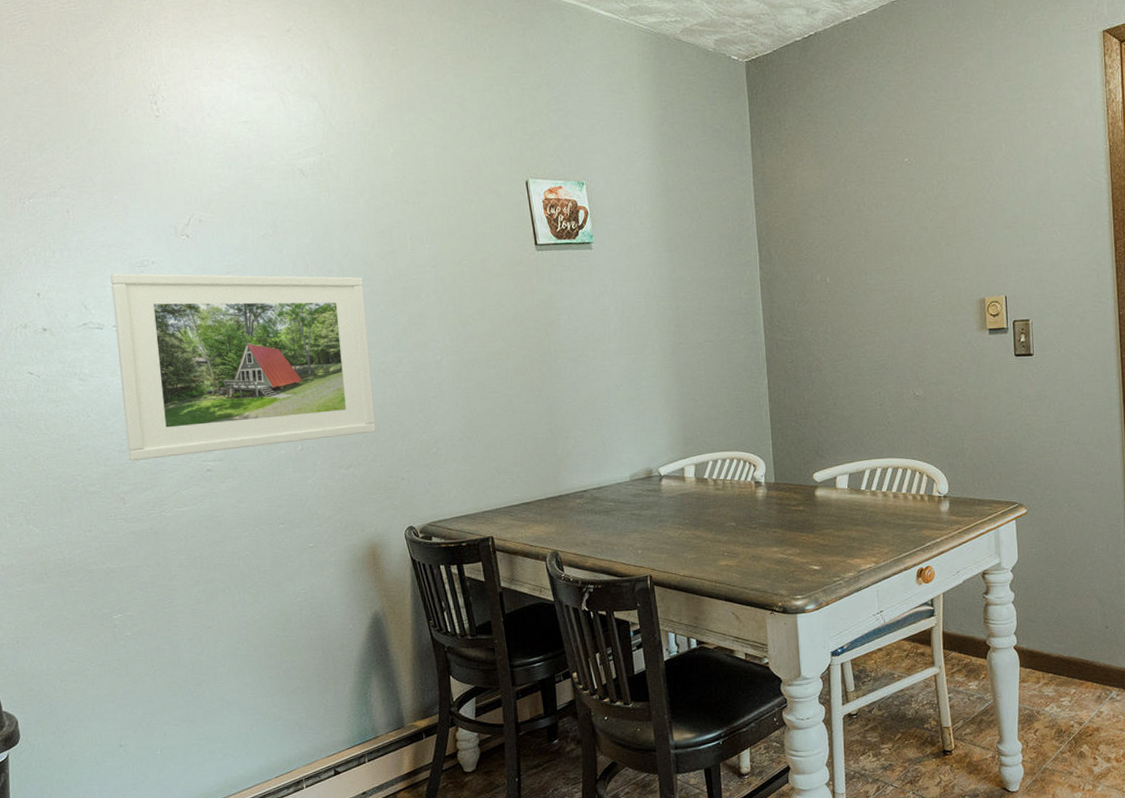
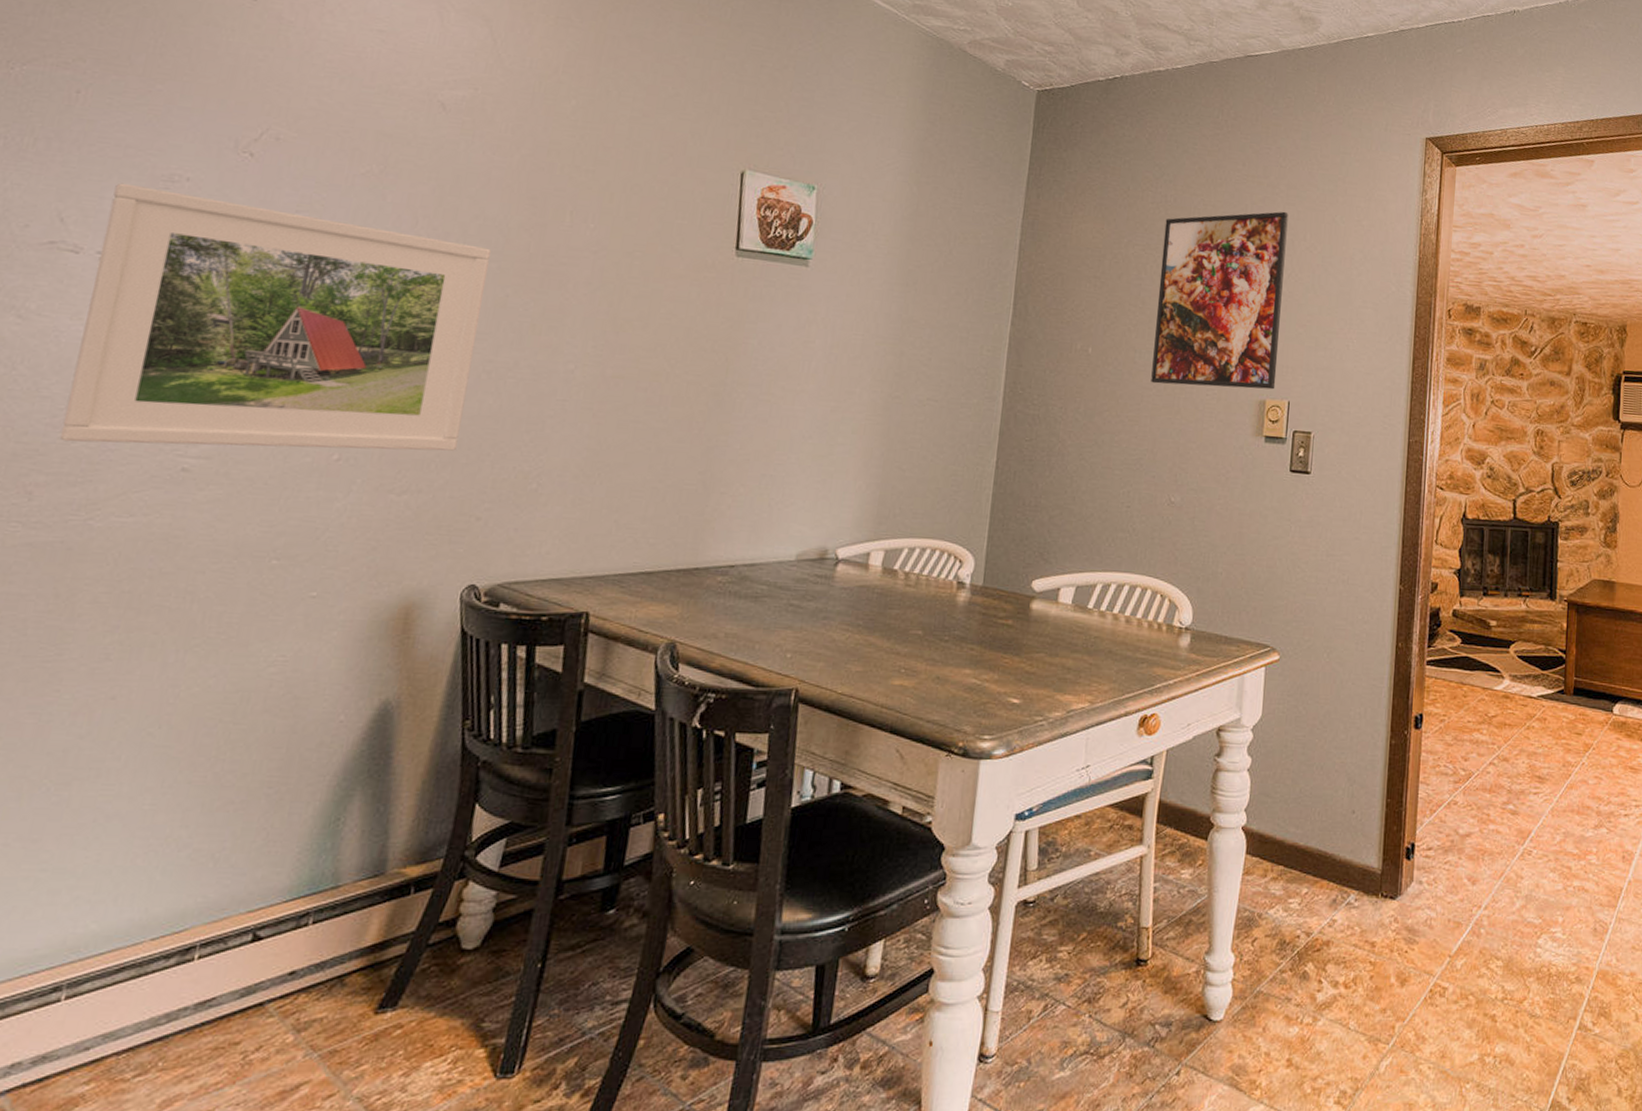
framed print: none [874,127,992,299] -> present [1151,211,1289,390]

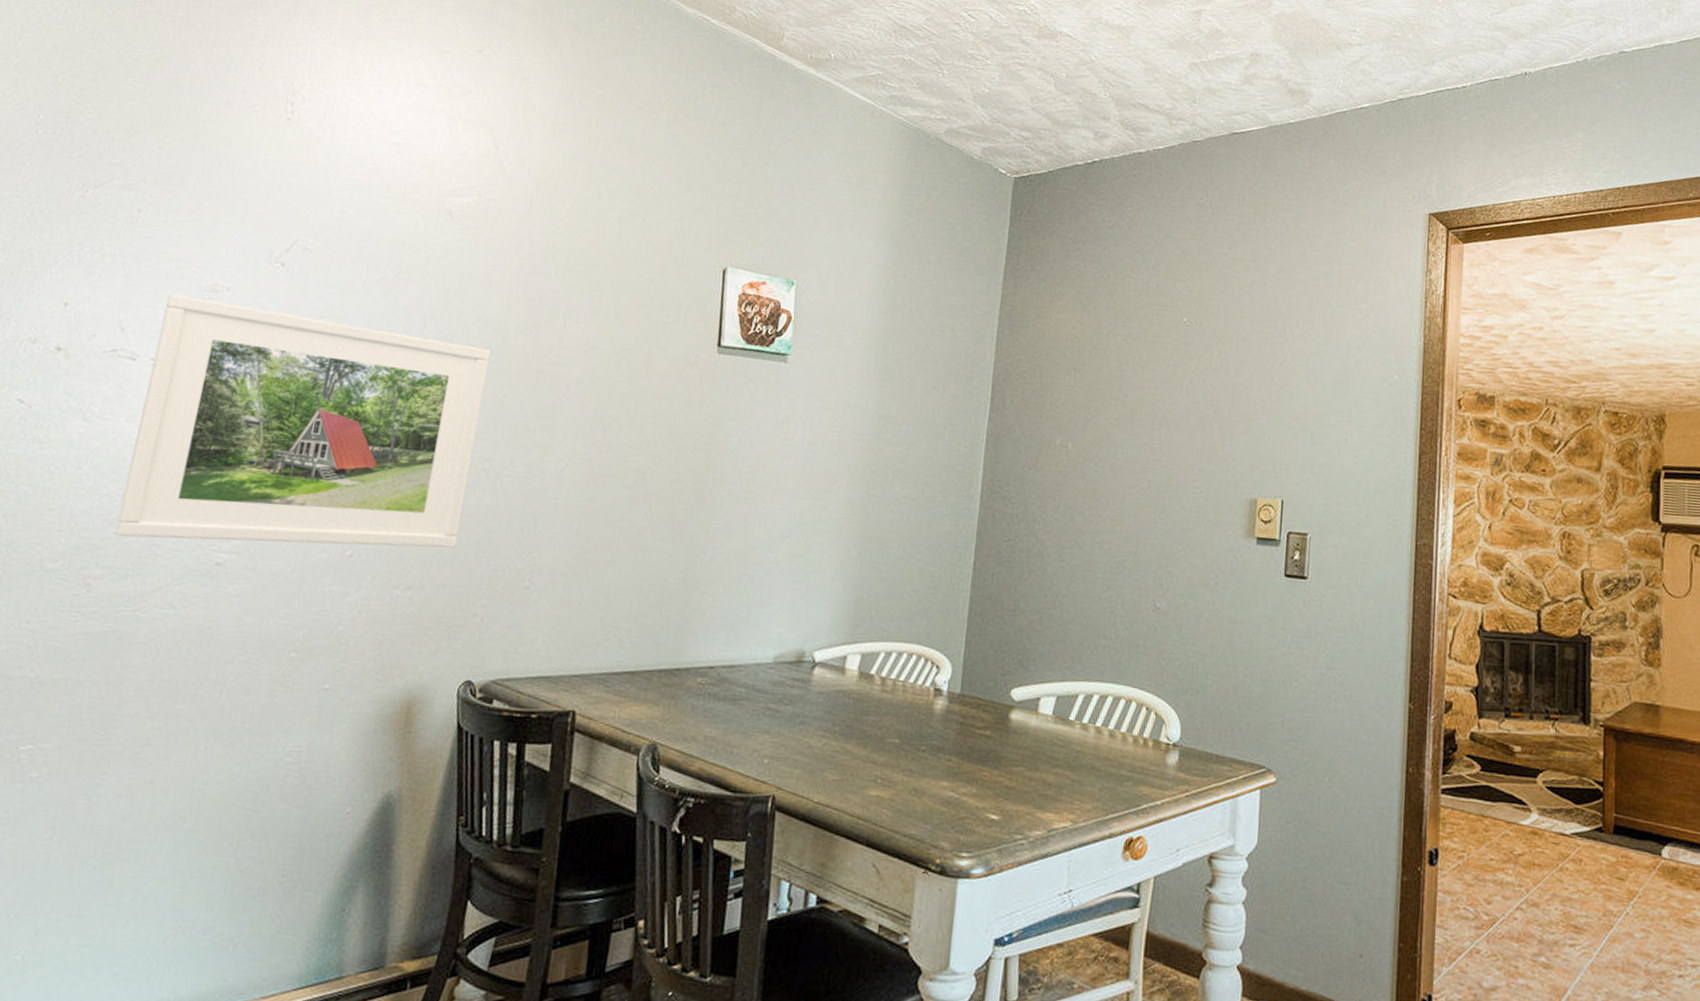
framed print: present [1151,211,1289,390] -> none [1134,296,1279,488]

